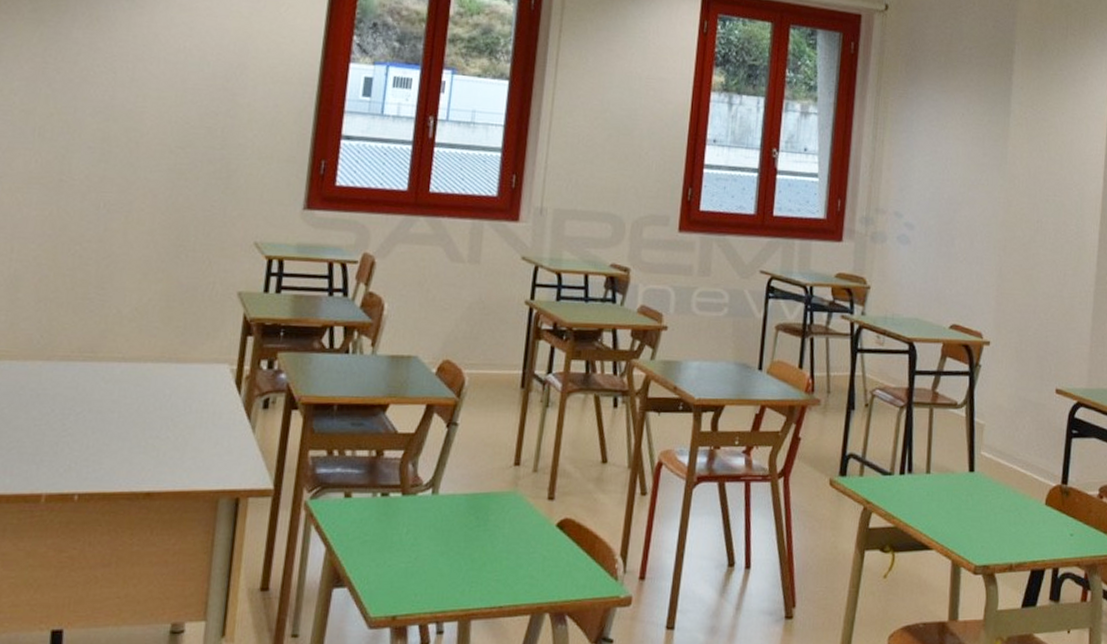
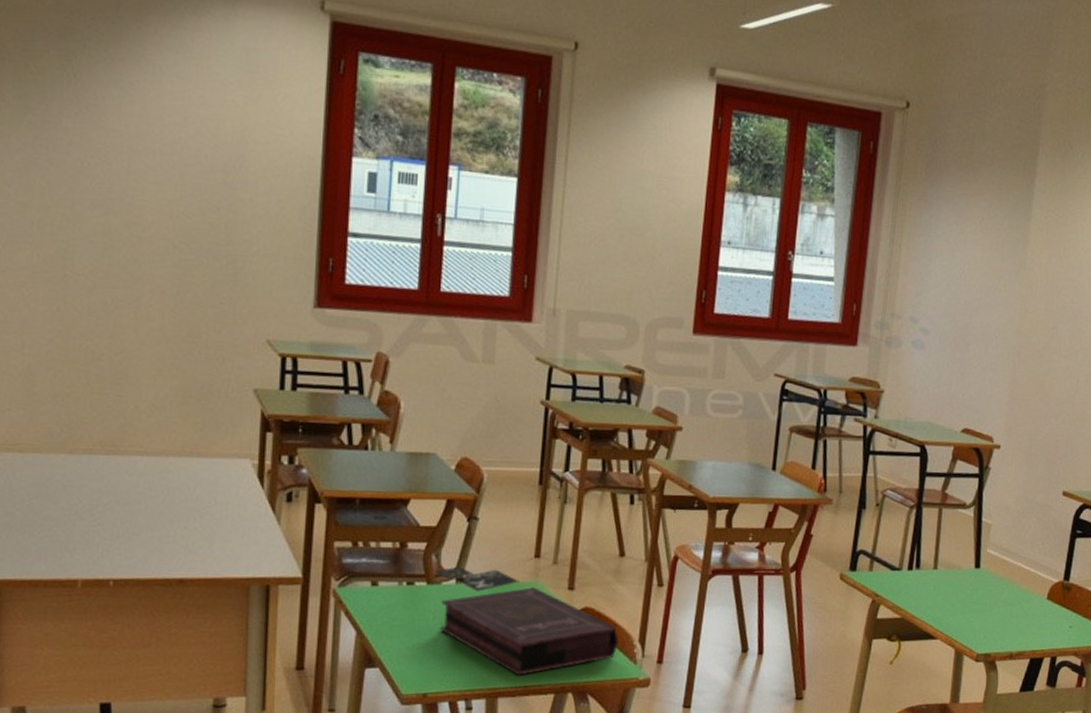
book: none [409,475,600,595] -> present [434,566,619,676]

